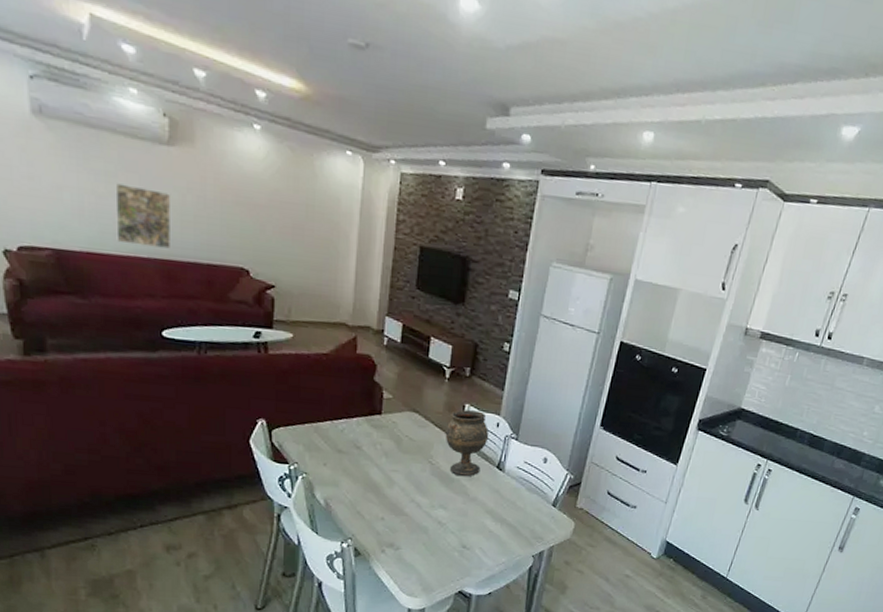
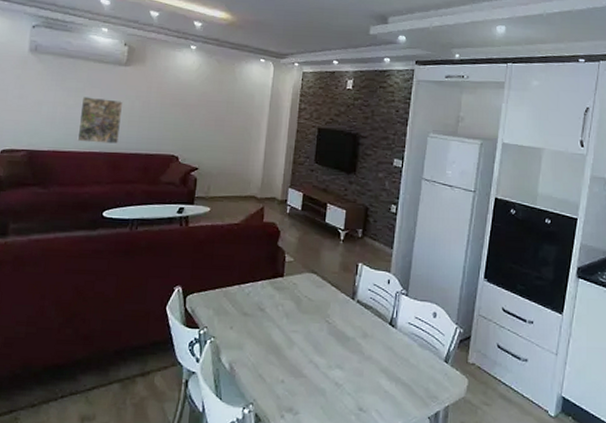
goblet: present [445,409,489,477] -> none [340,269,381,335]

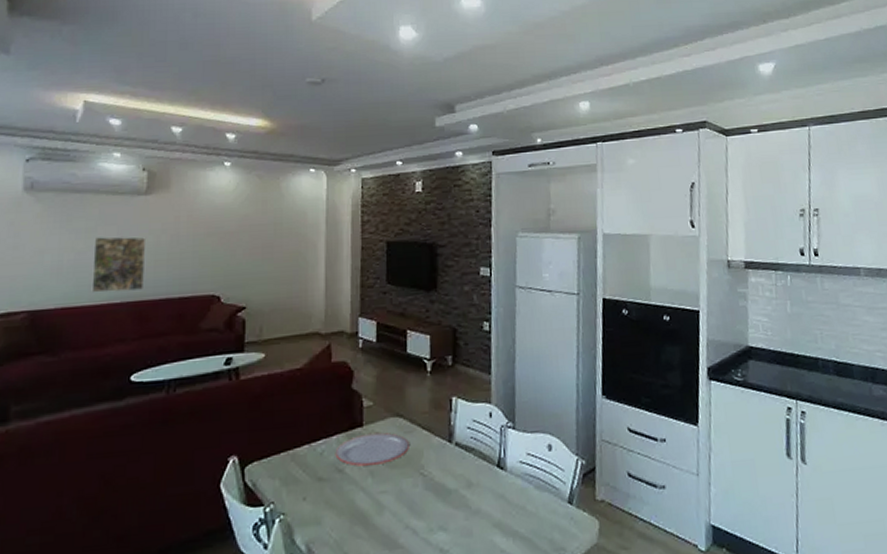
plate: none [259,283,320,309] -> present [335,432,409,466]

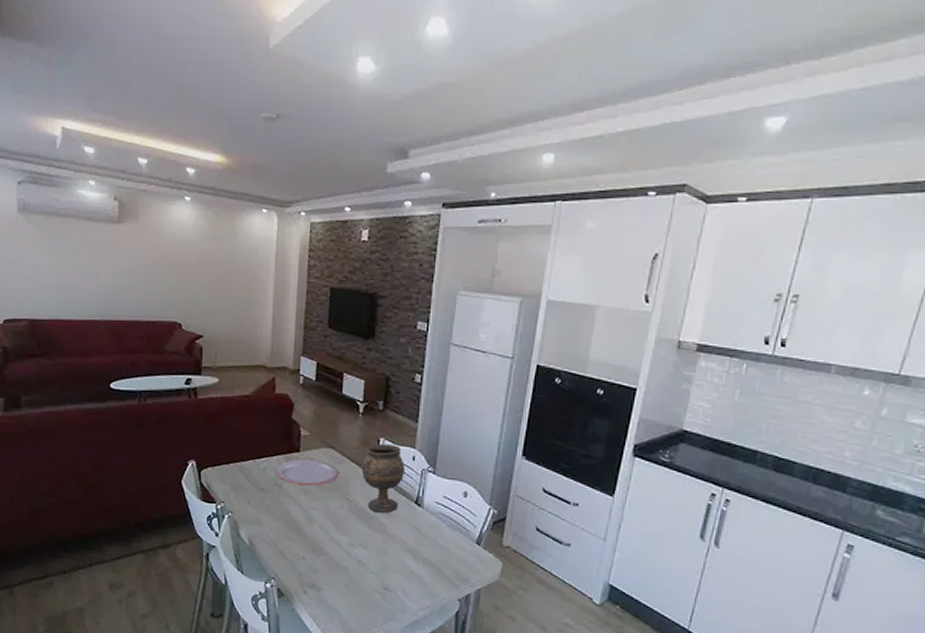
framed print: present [91,236,147,293] -> none [76,260,119,311]
goblet: none [434,402,483,486] -> present [361,444,406,514]

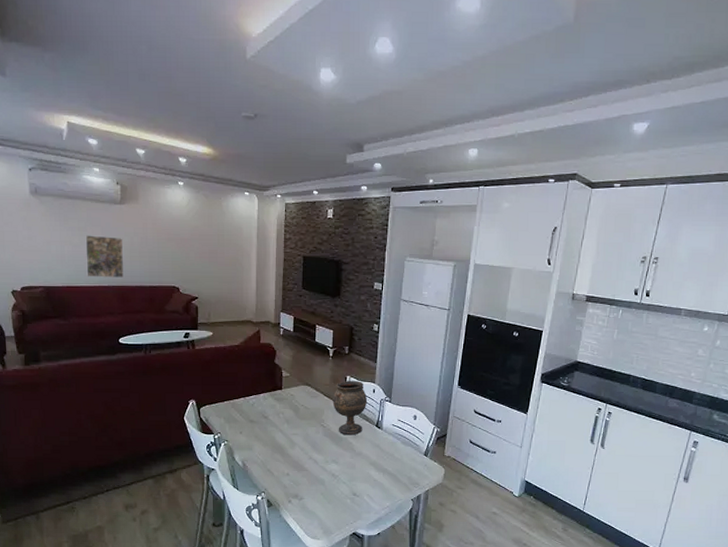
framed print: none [76,260,119,311] -> present [85,235,124,278]
plate: present [275,458,339,486] -> none [262,394,314,416]

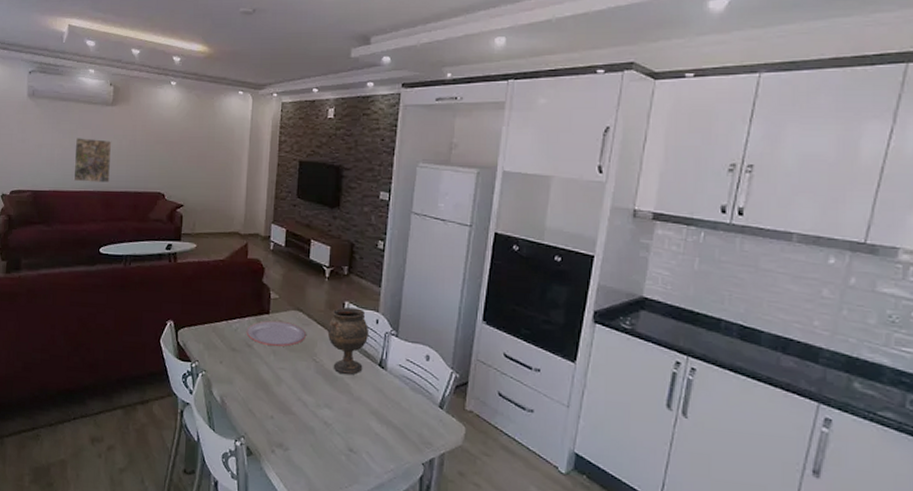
plate: none [262,394,314,416] -> present [246,320,306,347]

